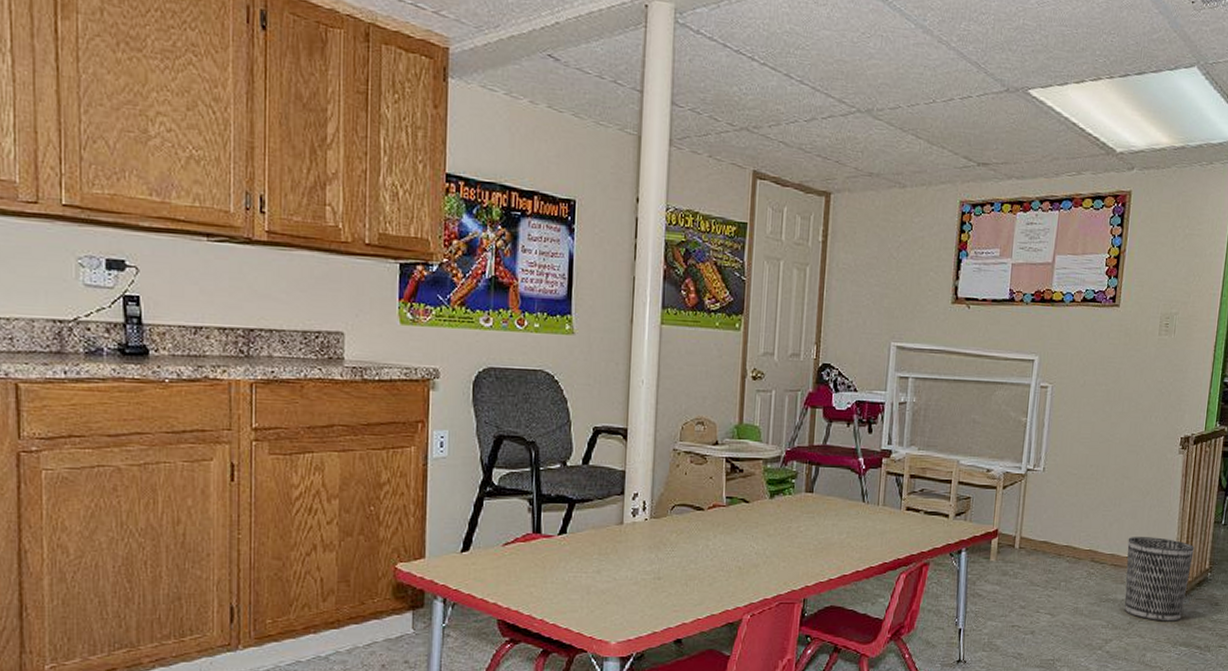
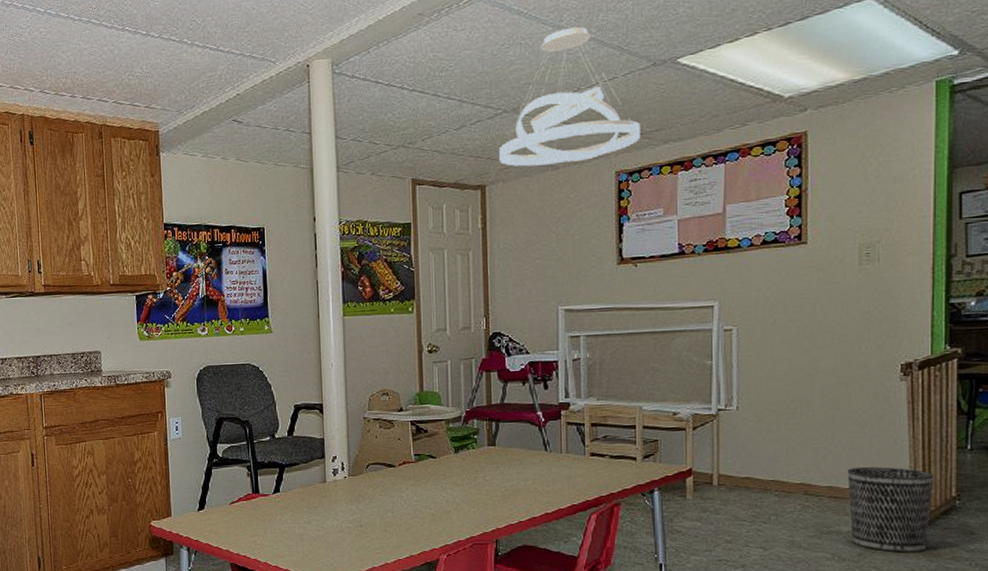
pendant light: none [848,30,988,183] -> present [499,26,640,167]

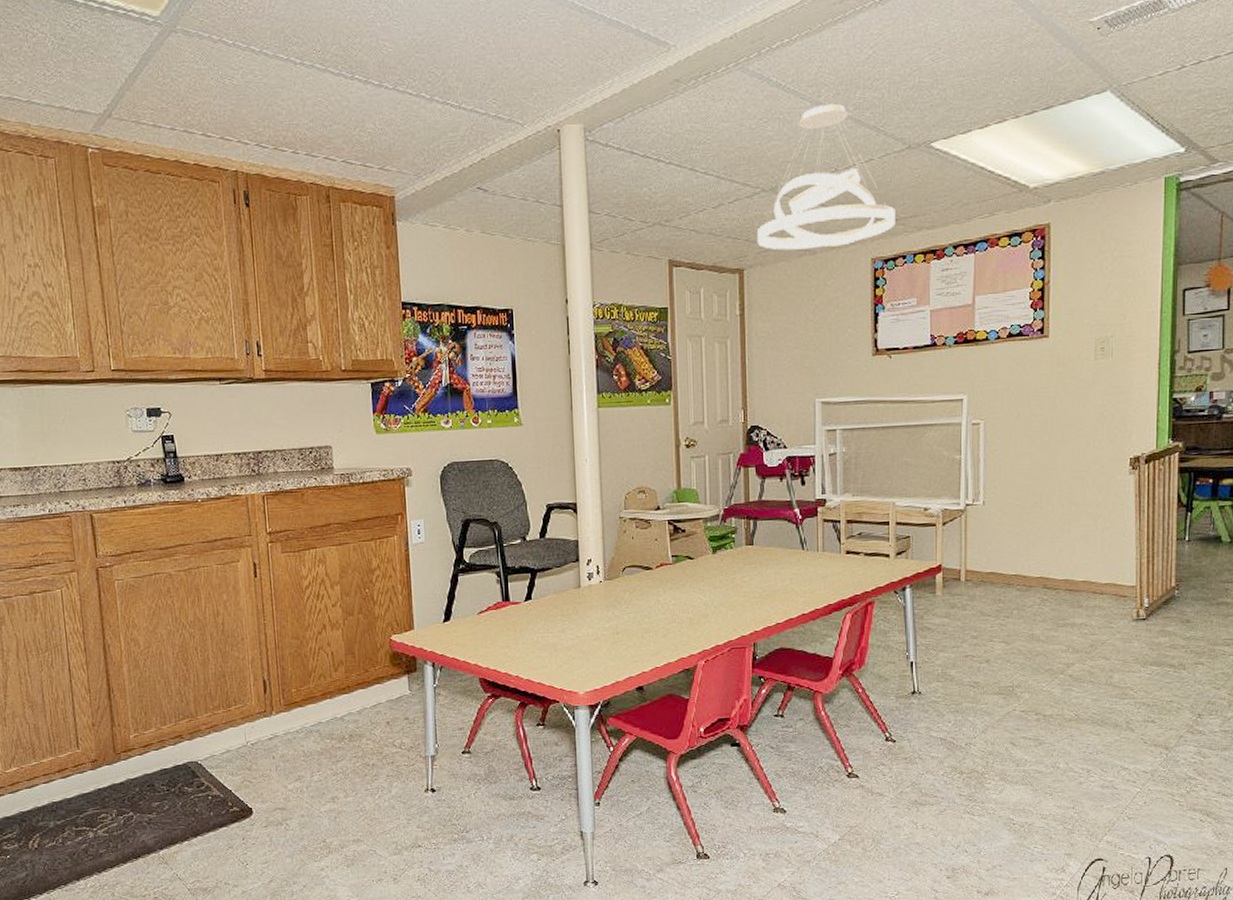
wastebasket: present [847,467,934,553] -> none [1082,559,1157,643]

